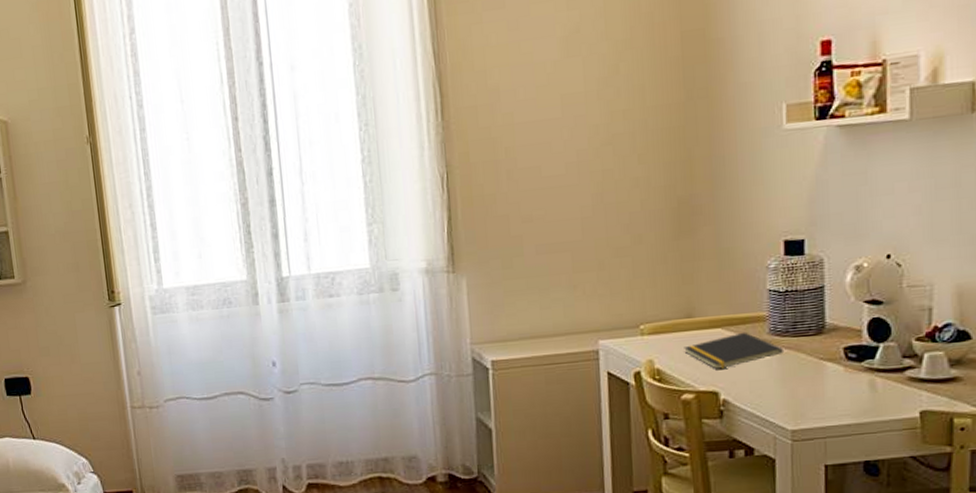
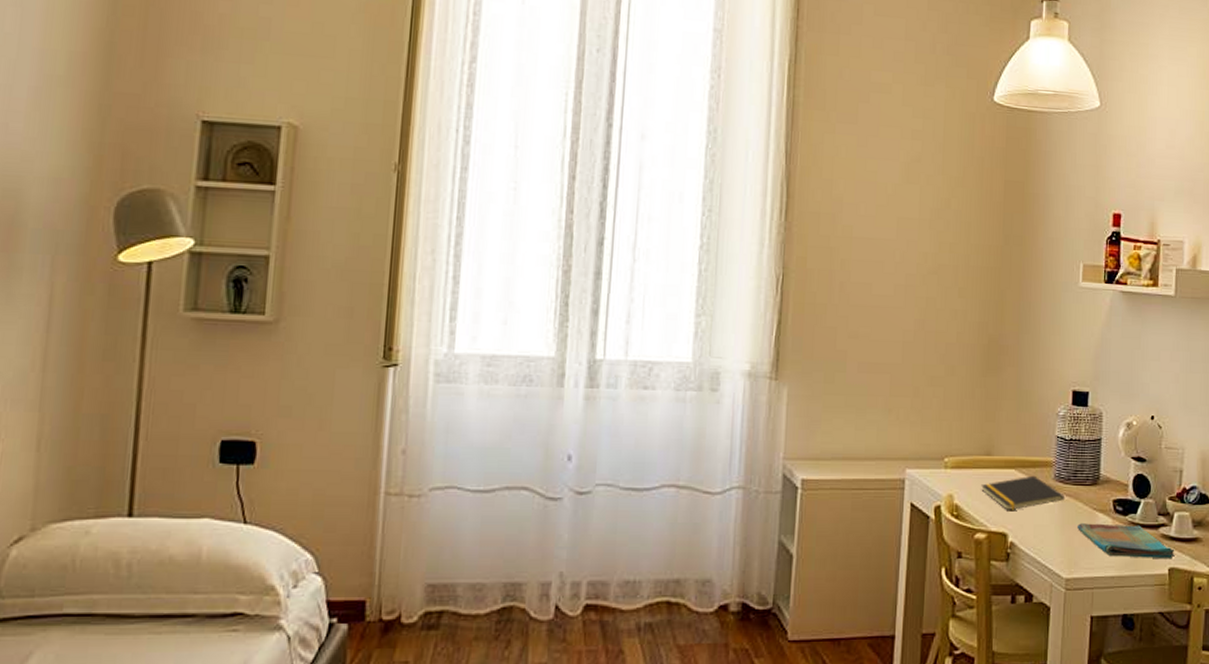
dish towel: none [802,370,927,405] -> present [1077,523,1175,560]

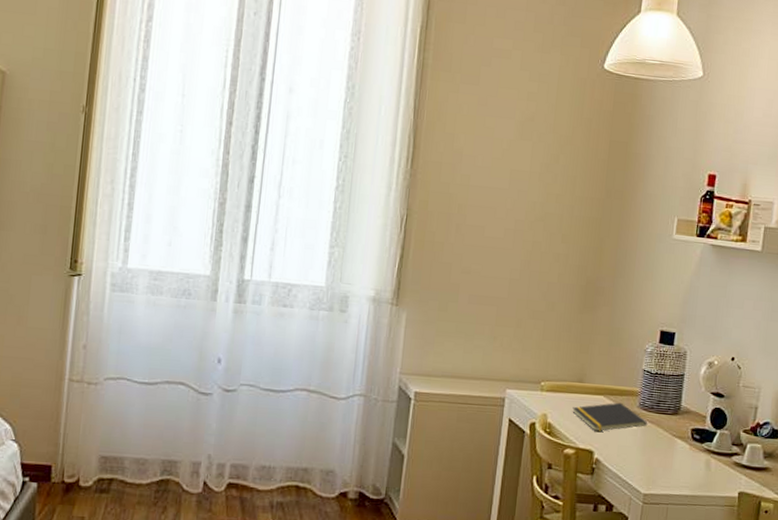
dish towel: present [1077,523,1175,560] -> none [657,447,746,485]

